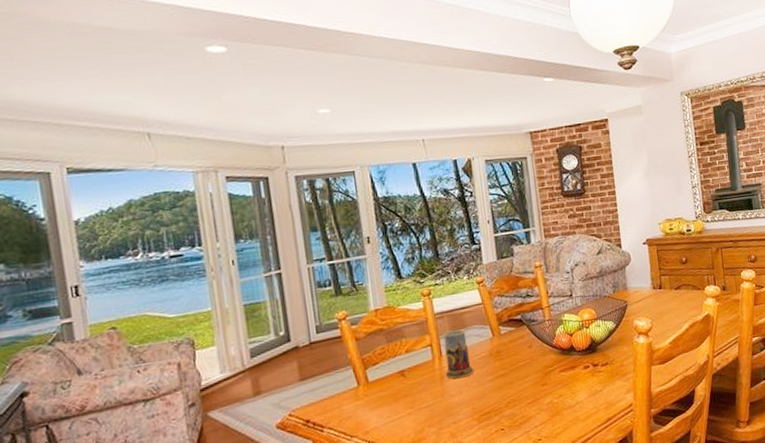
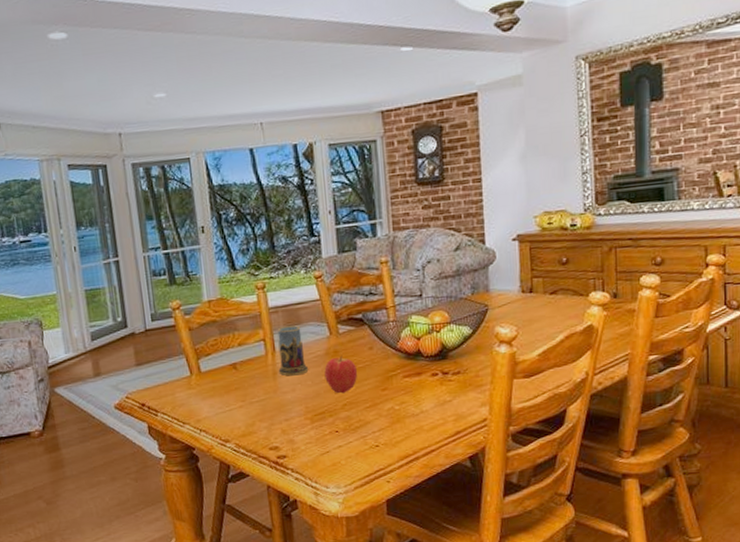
apple: none [488,356,520,392] -> present [324,356,358,394]

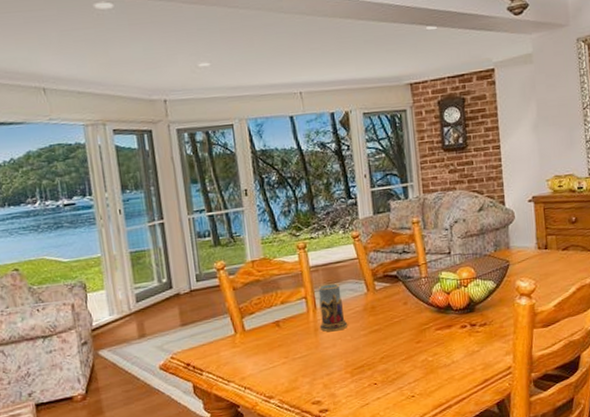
apple: present [324,356,358,394] -> none [362,311,394,347]

